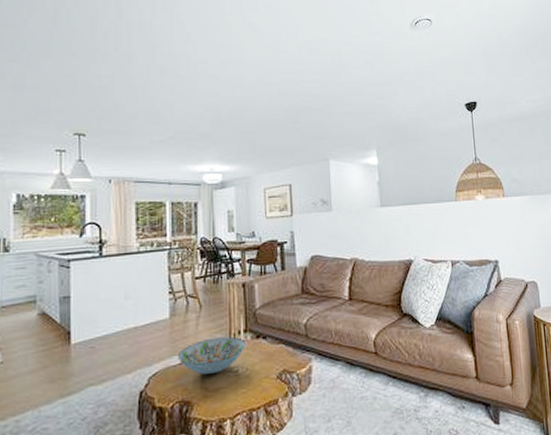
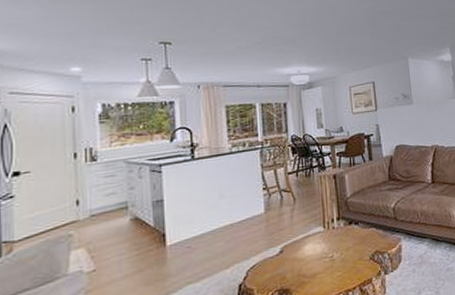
decorative bowl: present [177,336,246,375] -> none [274,224,340,263]

